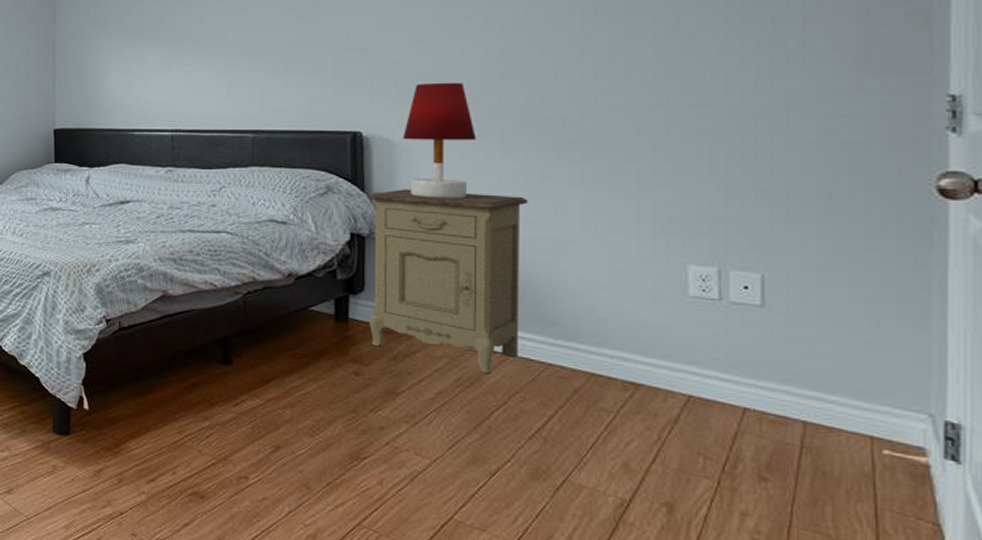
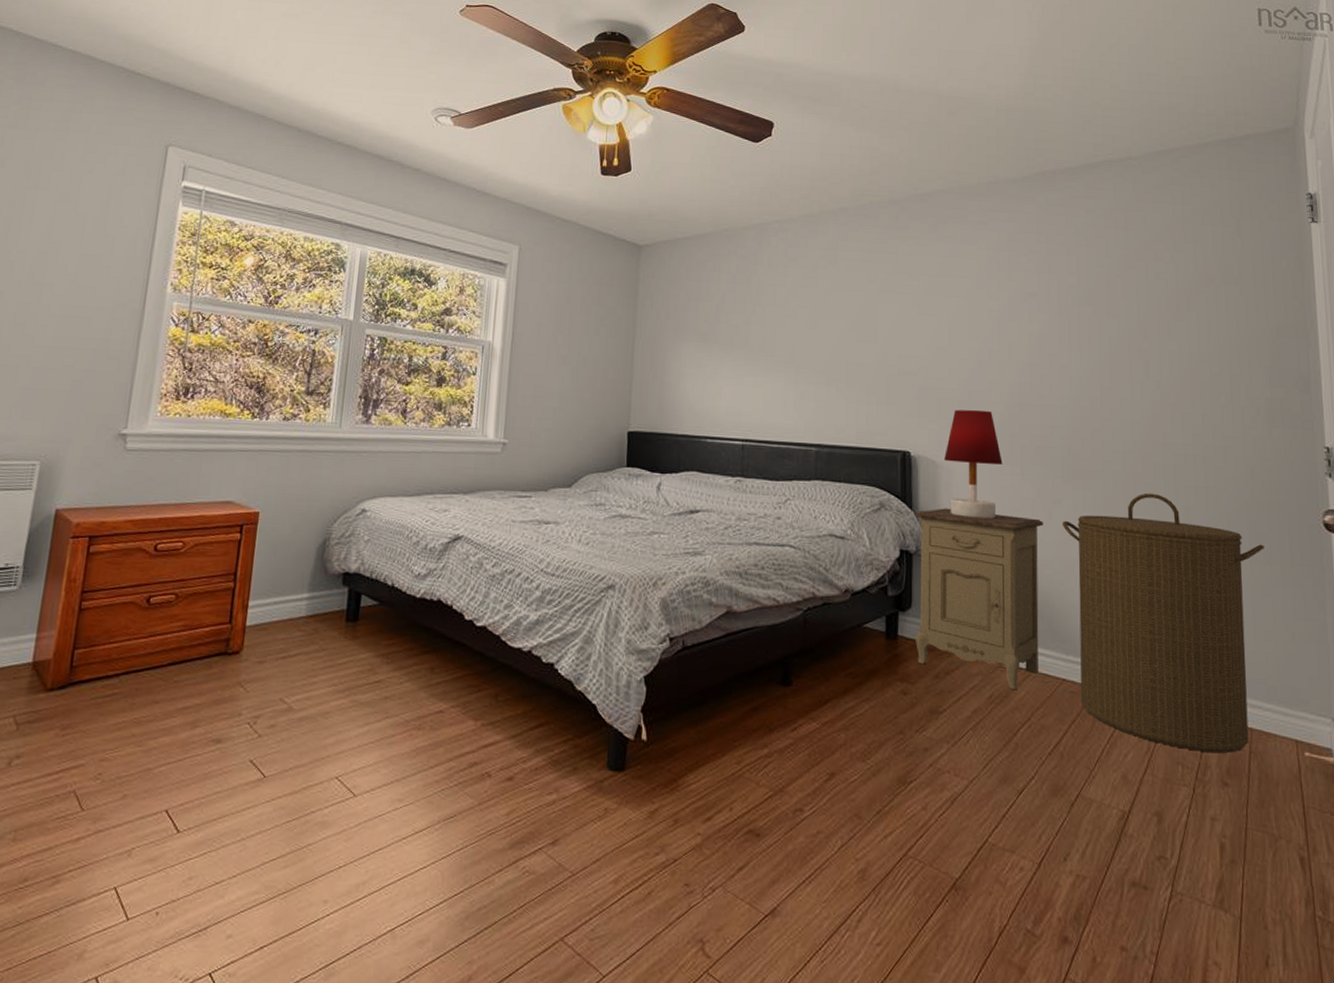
laundry hamper: none [552,162,840,446] -> present [1062,493,1264,753]

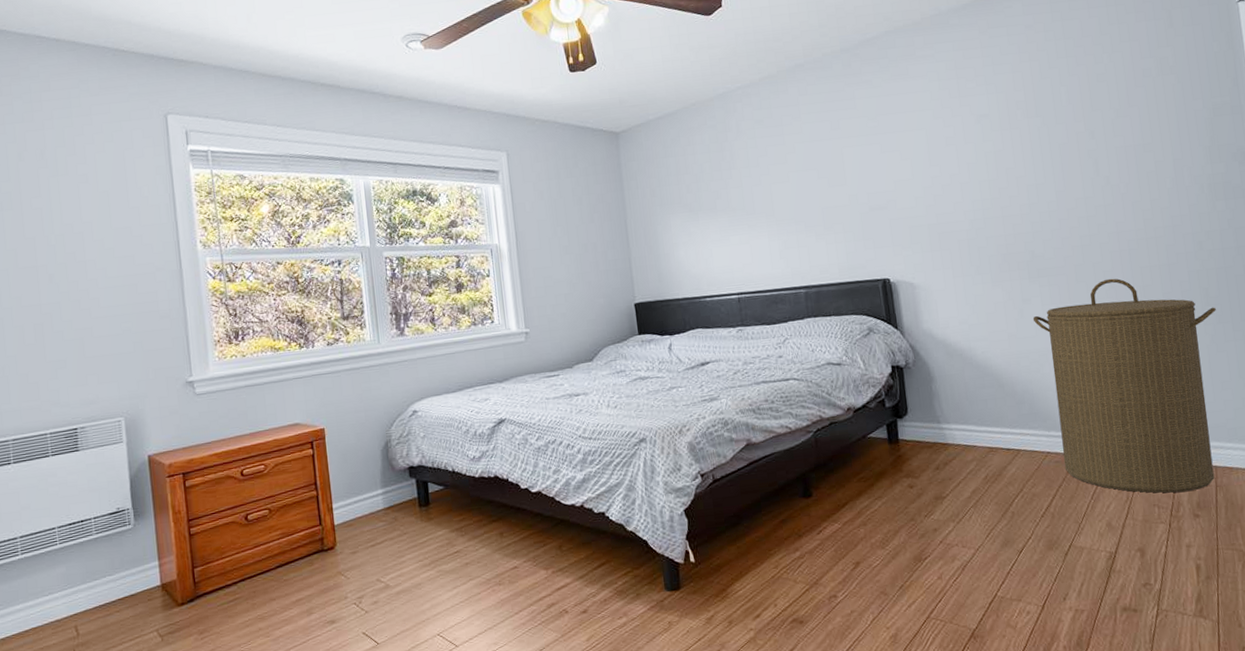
nightstand: present [916,508,1044,691] -> none [901,318,1025,469]
table lamp: present [943,409,1003,519] -> none [920,230,974,328]

